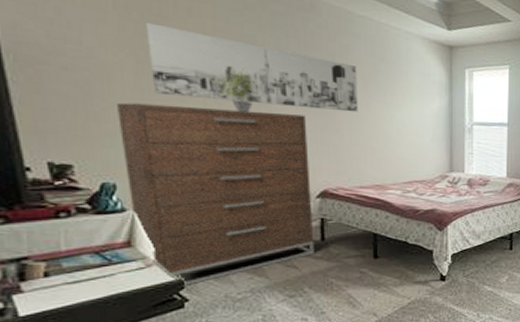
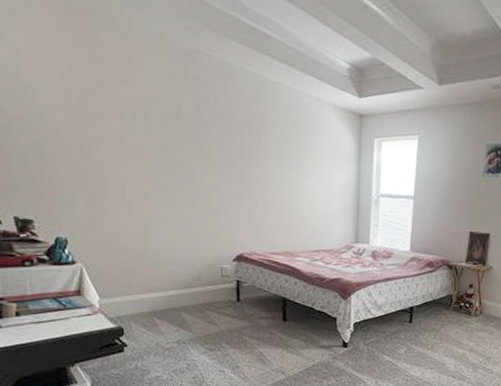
dresser: present [117,102,314,287] -> none [66,164,231,334]
wall art: present [145,23,358,112] -> none [86,89,272,180]
potted plant: present [212,67,258,112] -> none [143,133,182,177]

